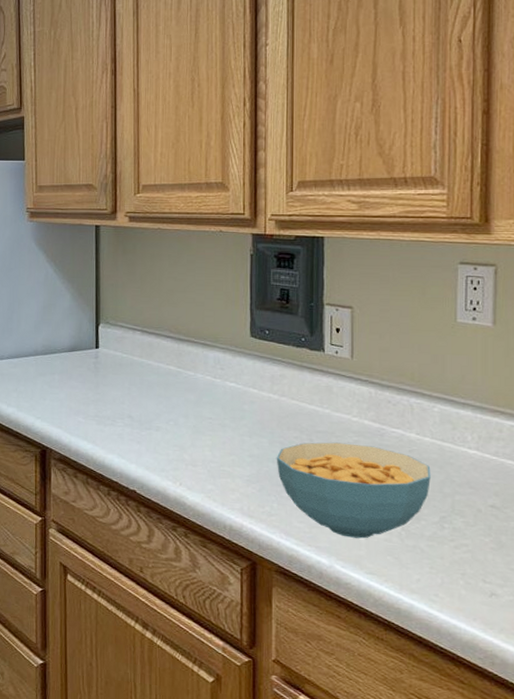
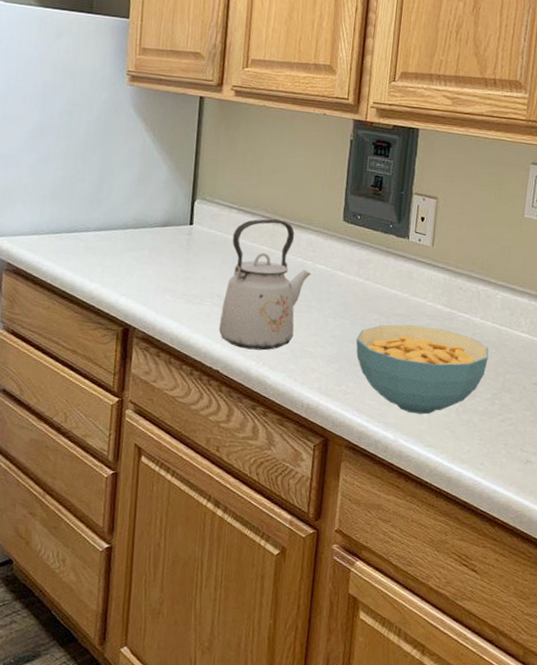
kettle: none [132,339,222,471] -> present [218,219,311,351]

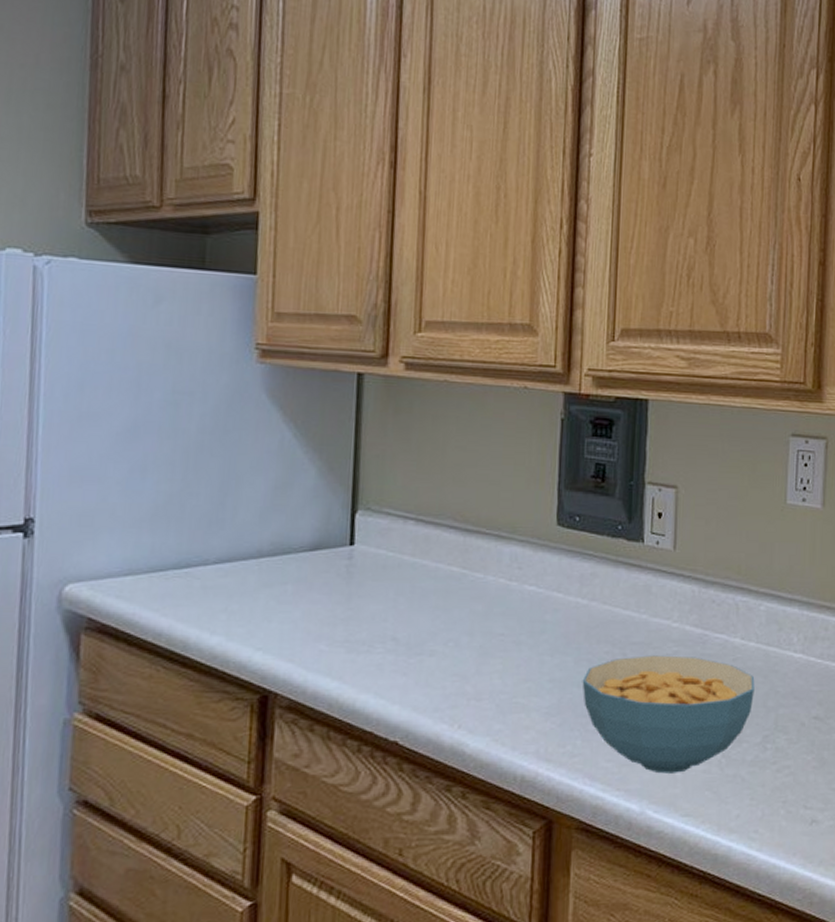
kettle: present [218,219,311,351] -> none [395,530,518,709]

